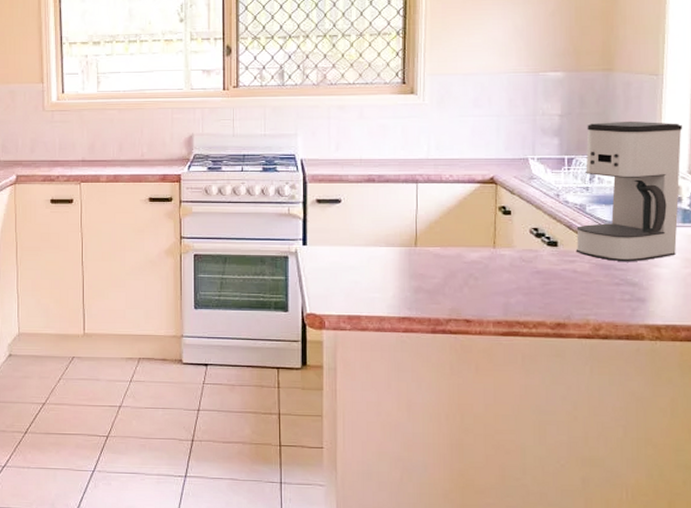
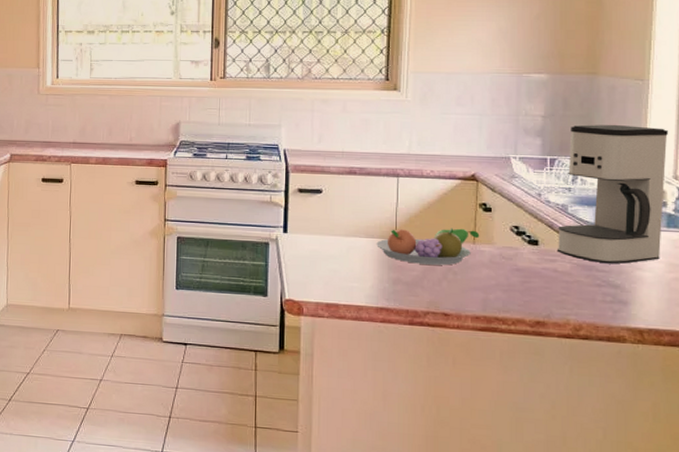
fruit bowl: none [397,233,500,271] -> present [376,228,480,265]

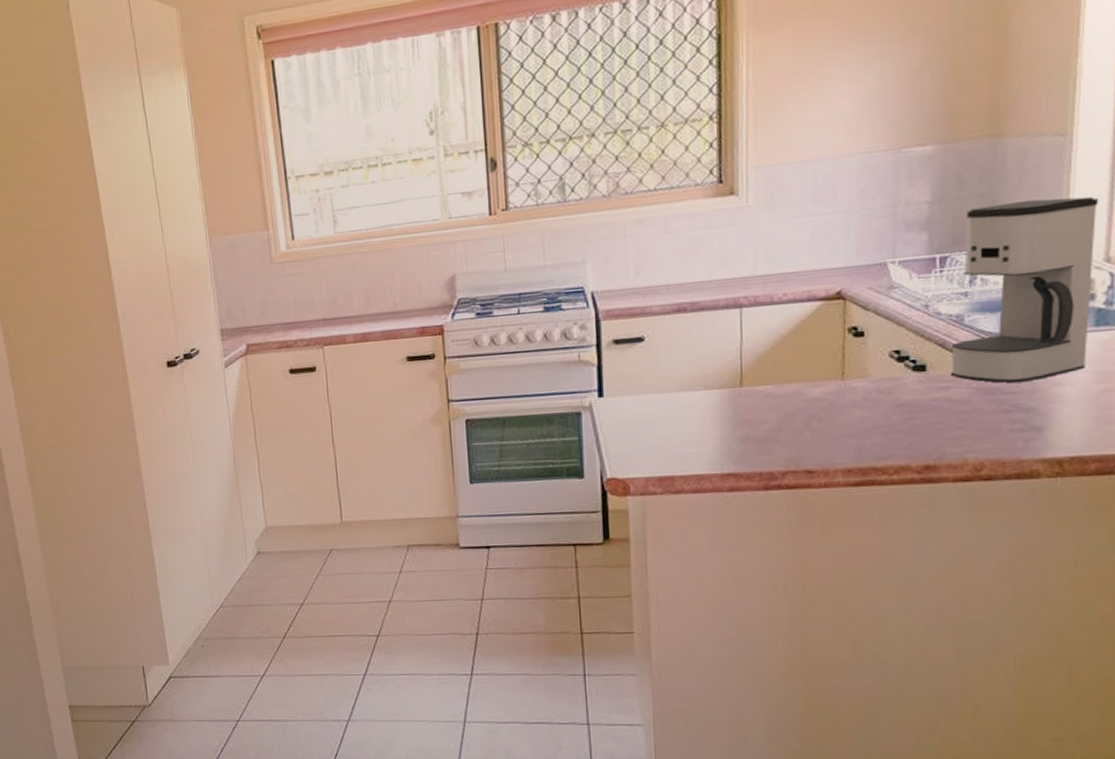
fruit bowl: present [376,228,480,265] -> none [717,362,850,415]

